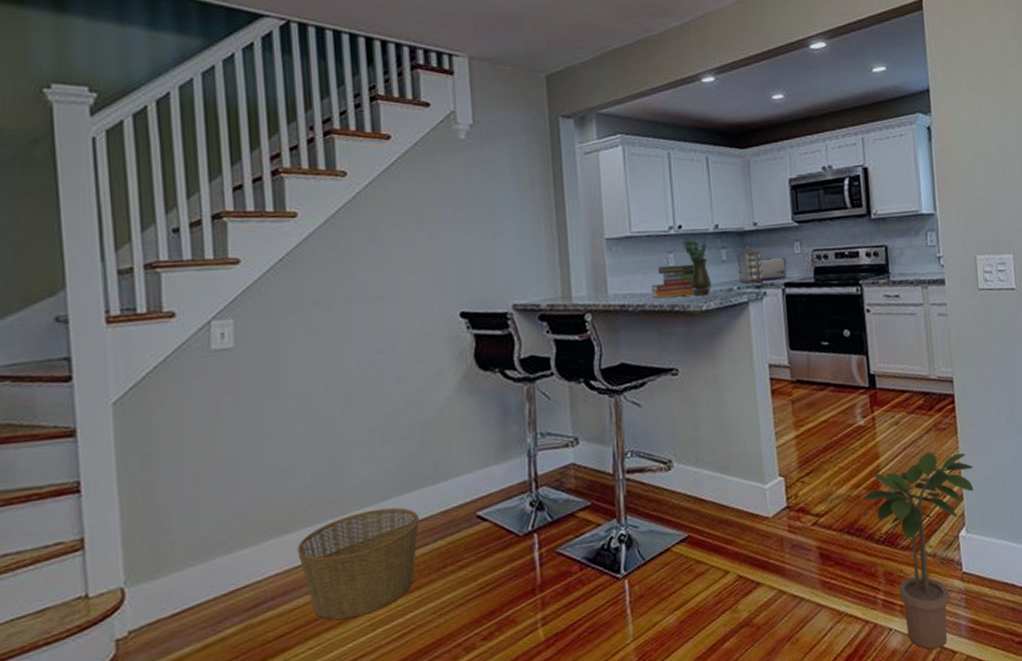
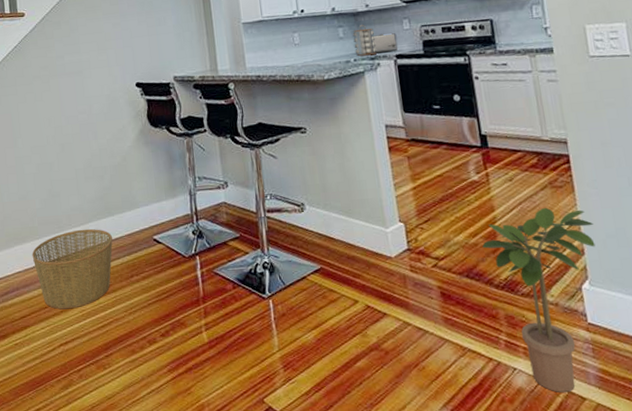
books: present [651,264,696,299] -> none [280,41,318,71]
vase: present [683,237,712,297] -> none [305,19,332,68]

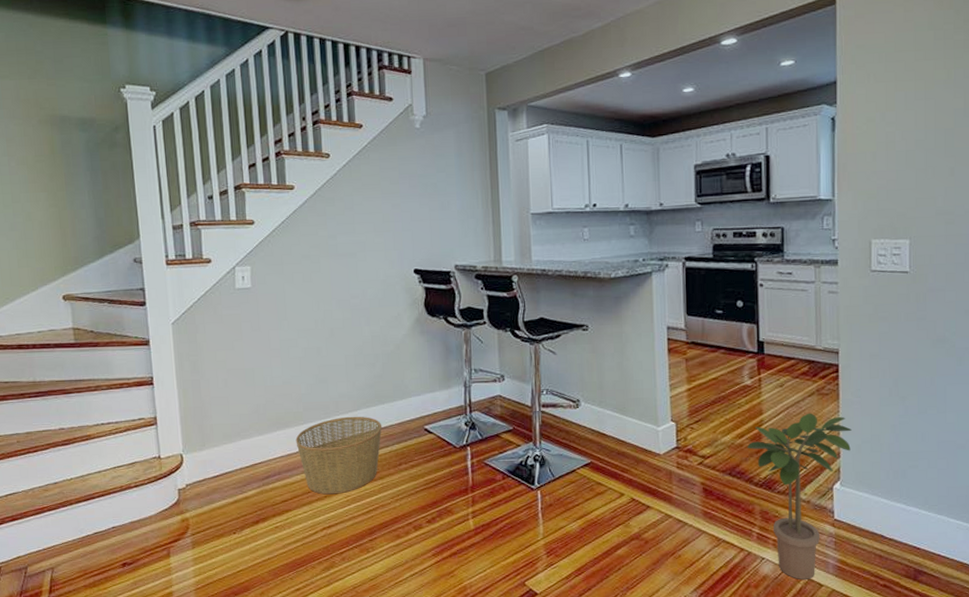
spice rack: present [352,24,377,57] -> none [644,223,667,257]
toaster: present [372,33,398,54] -> none [663,235,687,255]

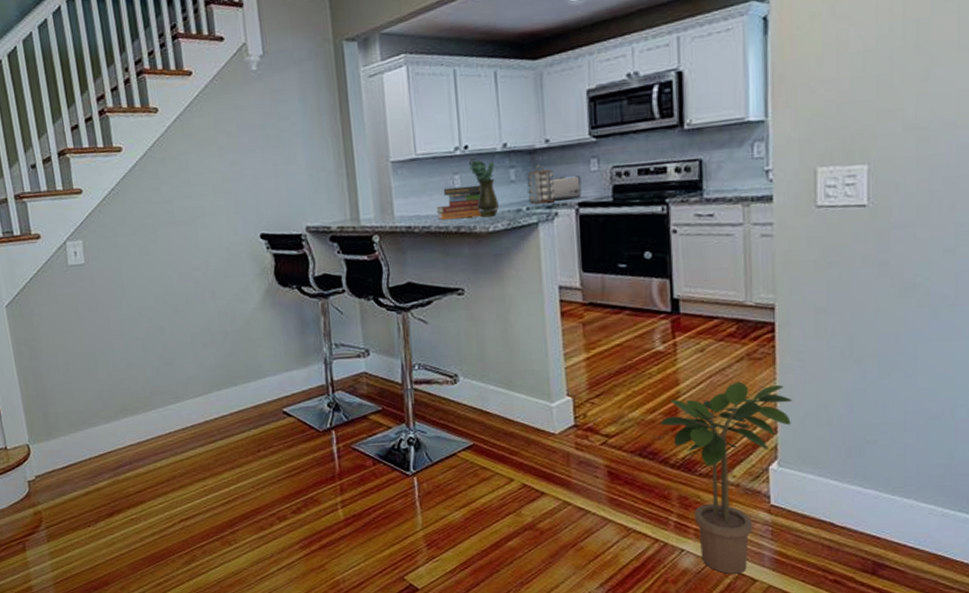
basket: present [295,416,383,495] -> none [144,399,237,485]
books: none [568,237,606,266] -> present [436,185,482,221]
vase: none [597,214,620,266] -> present [469,157,499,218]
spice rack: none [644,223,667,257] -> present [527,164,556,205]
toaster: none [663,235,687,255] -> present [550,176,581,201]

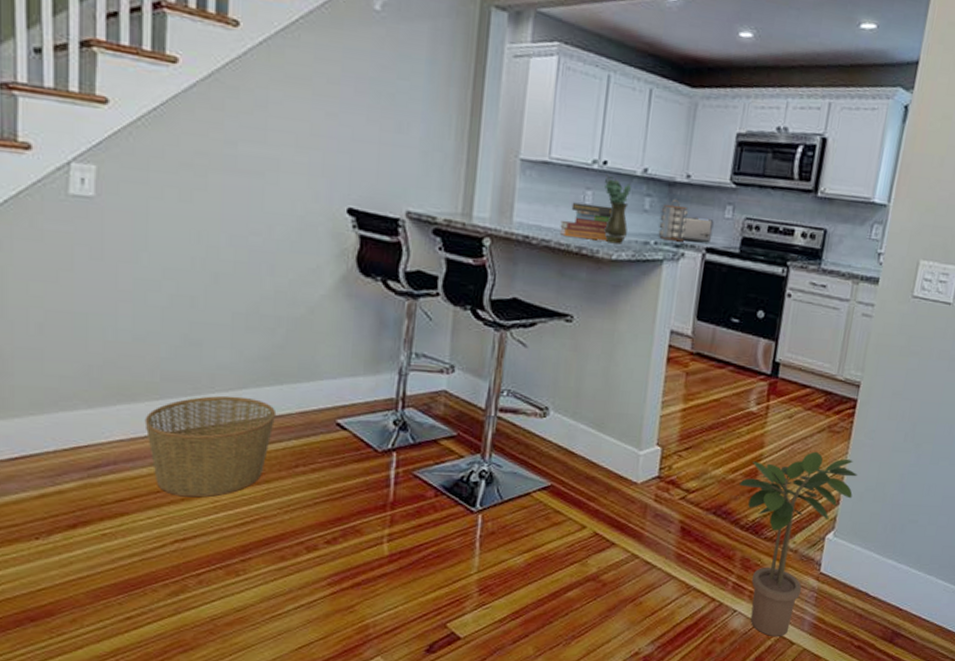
basket: none [144,399,237,485] -> present [144,395,277,498]

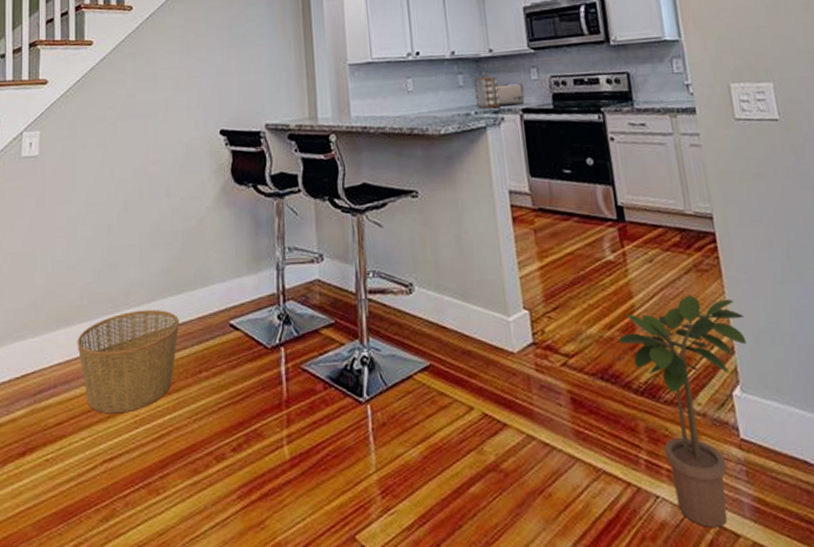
books: present [559,202,613,242] -> none [390,89,434,122]
vase: present [604,175,632,245] -> none [420,63,449,121]

